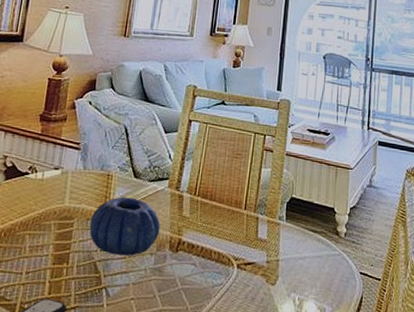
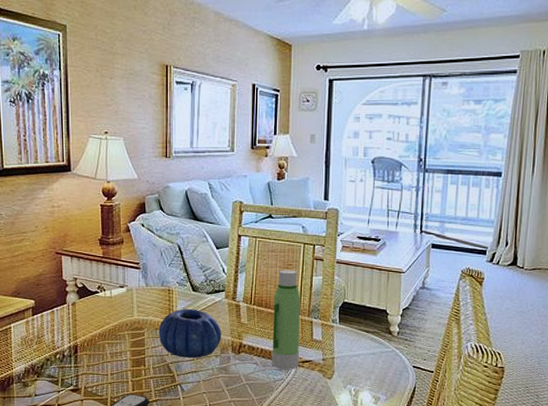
water bottle: none [212,159,248,273] -> present [272,270,300,369]

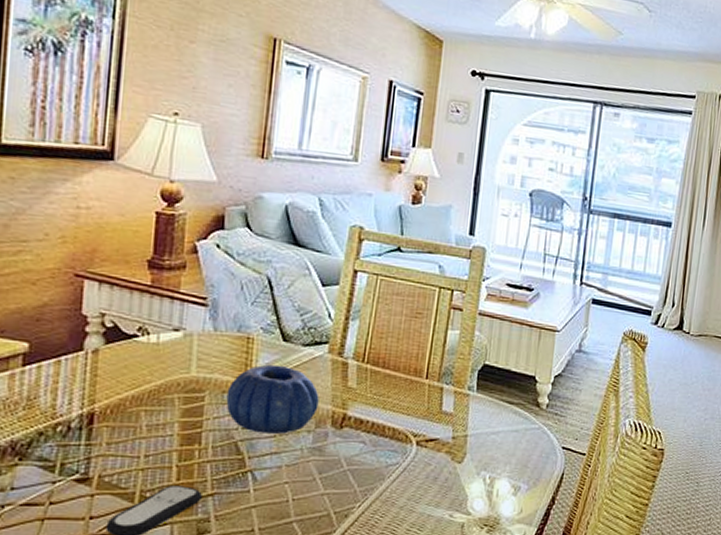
water bottle: present [272,270,300,369] -> none [385,319,430,450]

